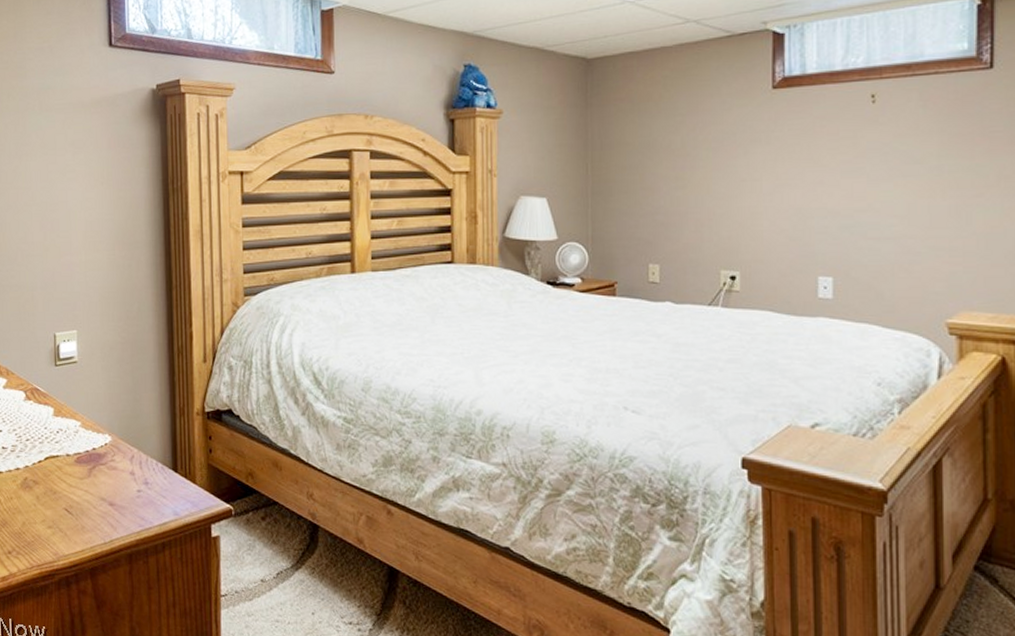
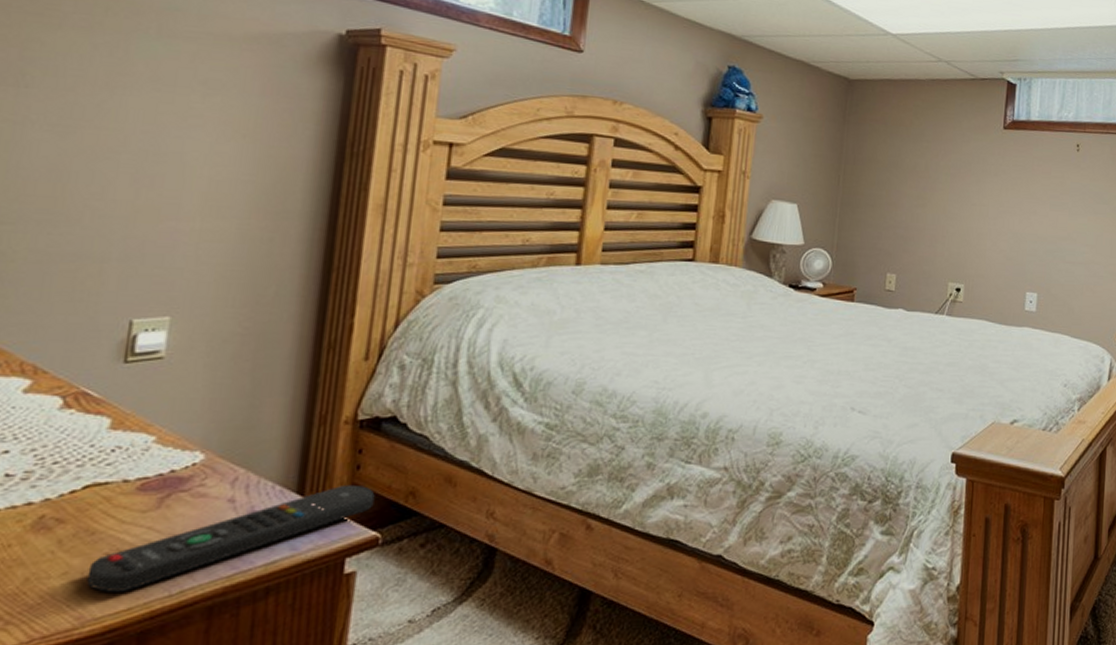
remote control: none [56,464,225,538] -> present [87,484,375,593]

